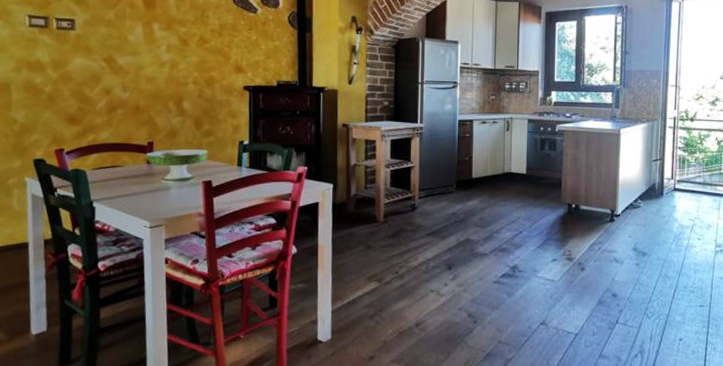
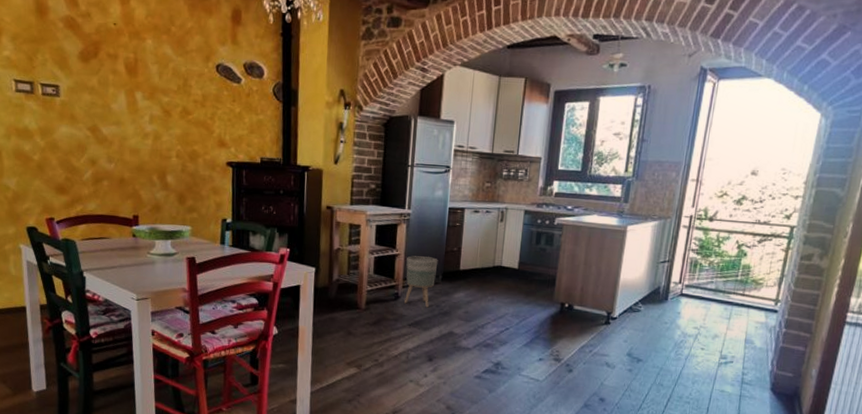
planter: none [421,167,452,217] -> present [404,256,438,308]

